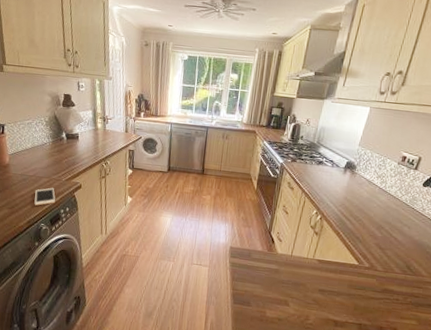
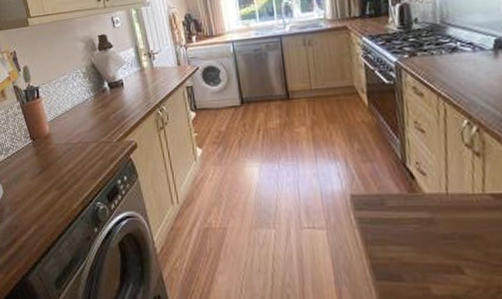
cell phone: present [34,188,56,206] -> none [85,153,110,180]

